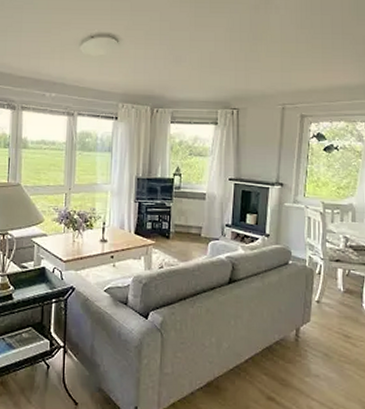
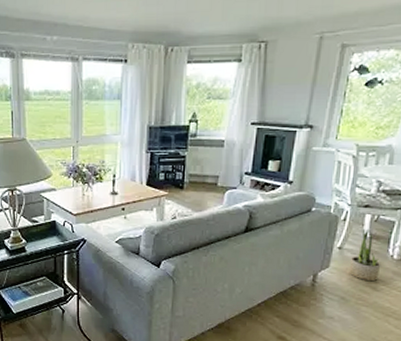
potted plant: none [328,282,358,336] -> present [349,228,381,281]

